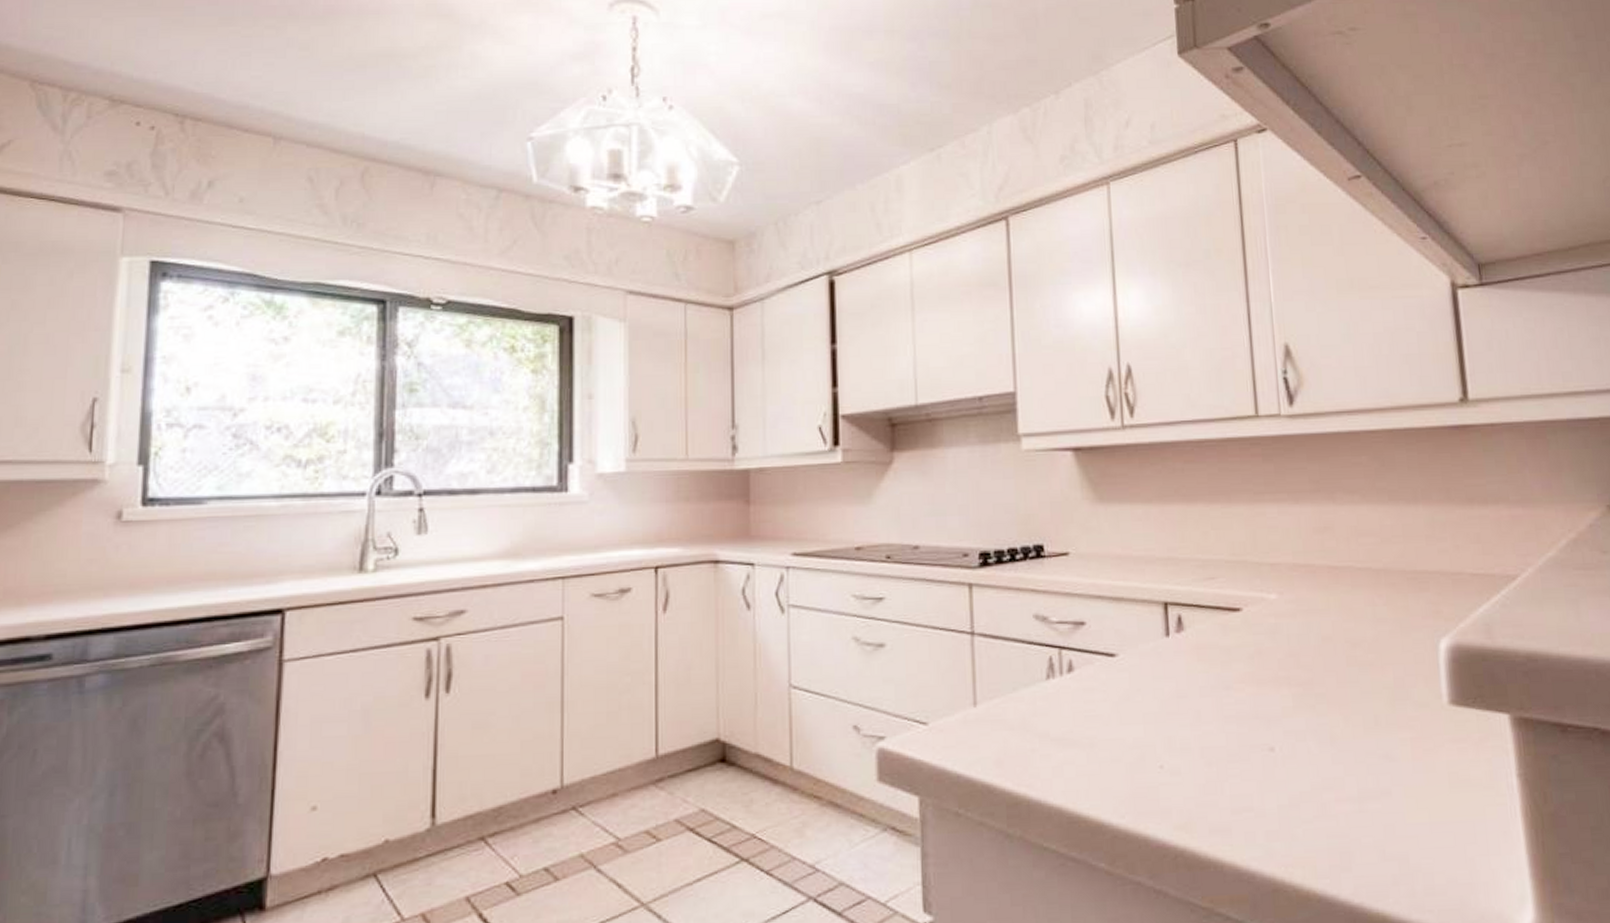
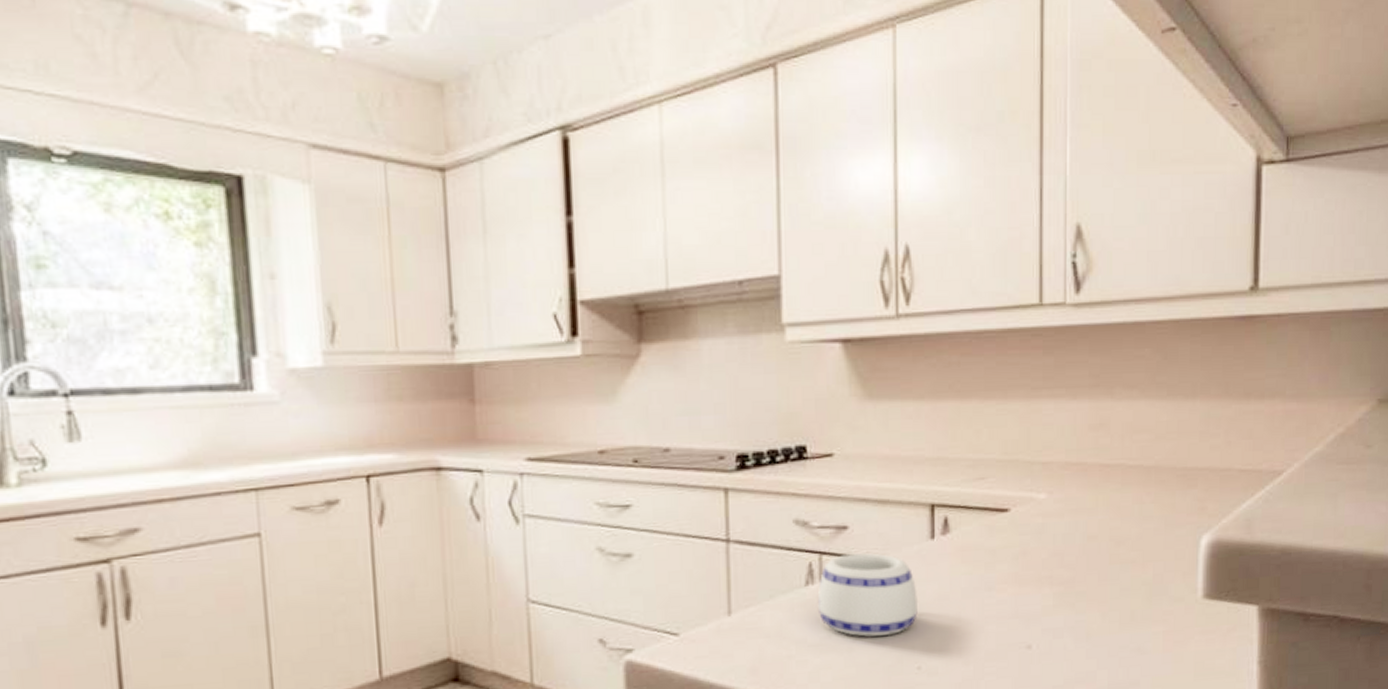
mug: none [1059,647,1158,733] -> present [818,552,919,637]

